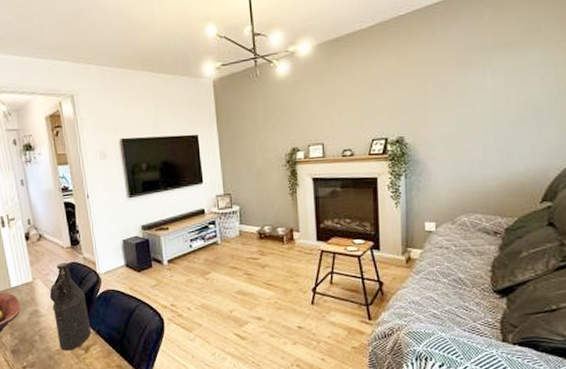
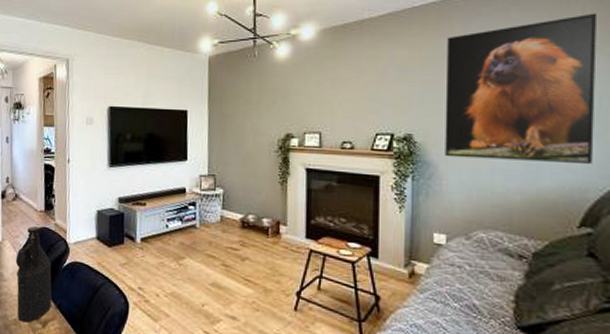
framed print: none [430,10,557,154] -> present [445,13,598,164]

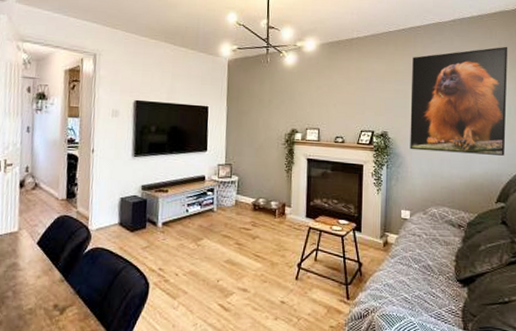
bottle: present [15,226,52,323] -> none [33,215,72,311]

